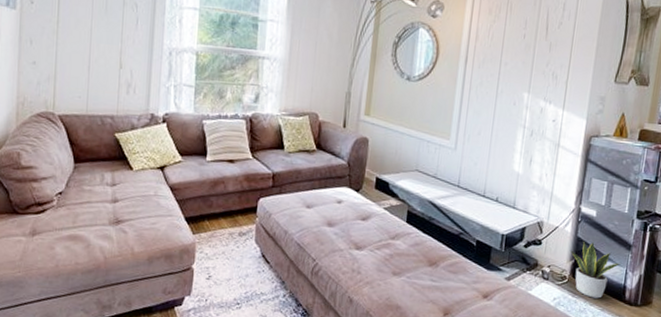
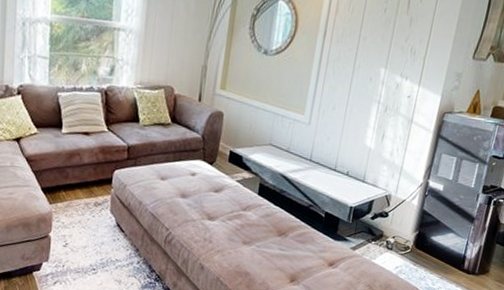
potted plant: present [569,241,622,299] -> none [414,213,464,267]

